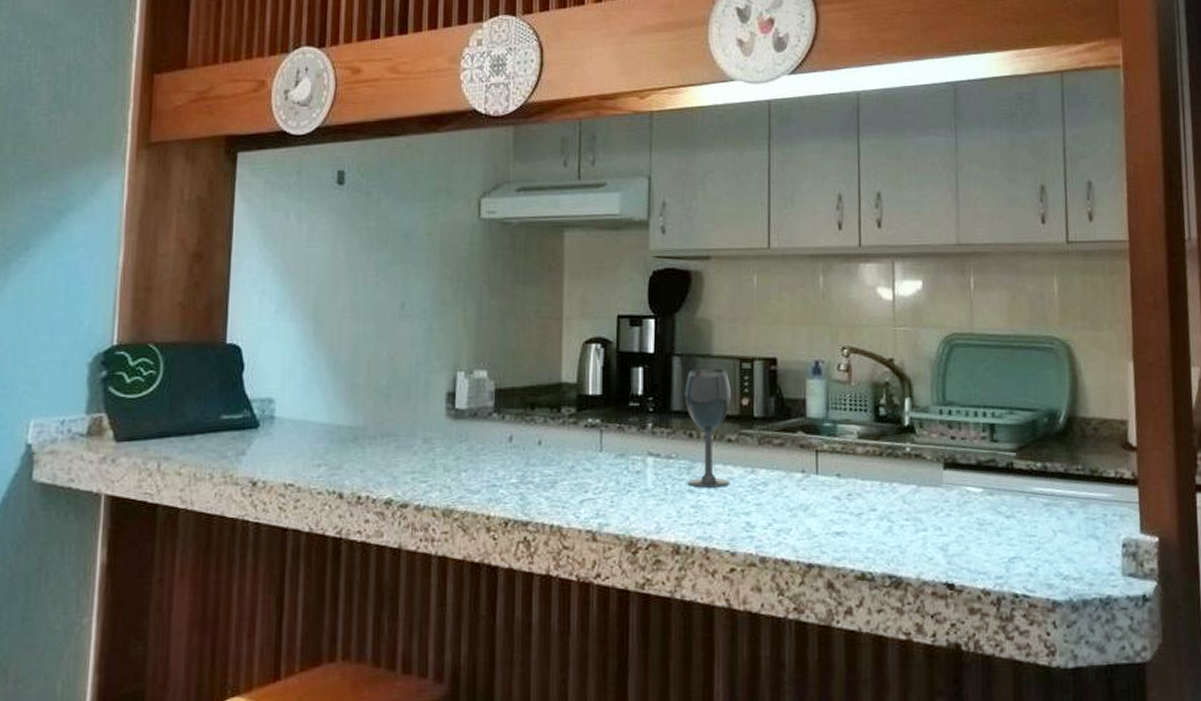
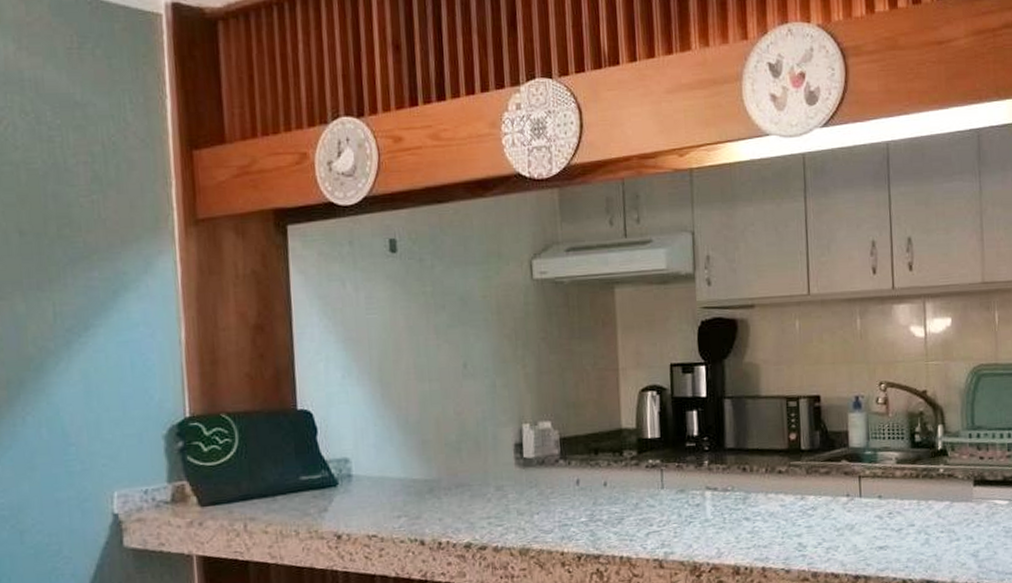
wine glass: present [684,368,731,488] -> none [736,408,782,516]

